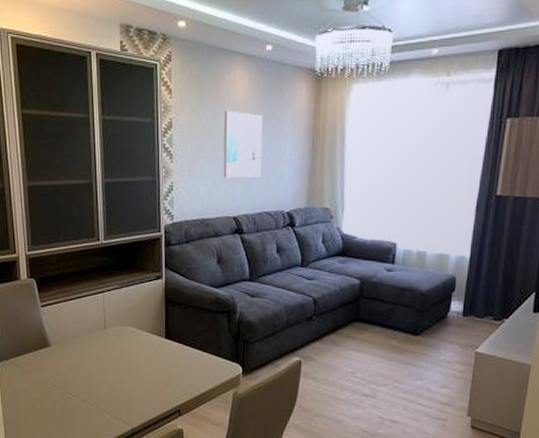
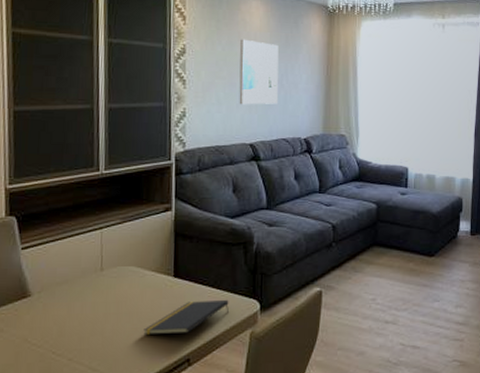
notepad: none [141,361,214,388] -> present [143,299,229,334]

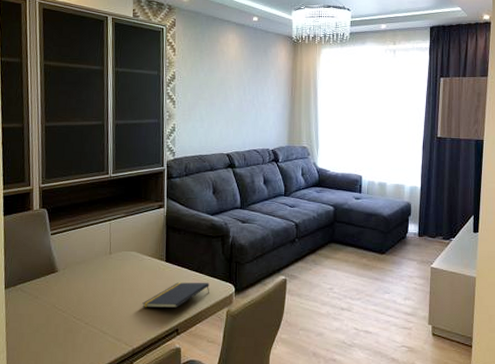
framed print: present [239,39,279,105] -> none [218,66,251,121]

